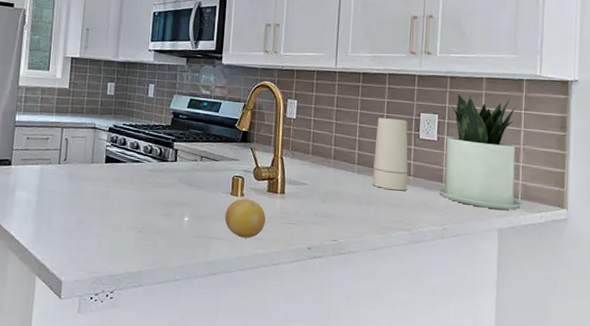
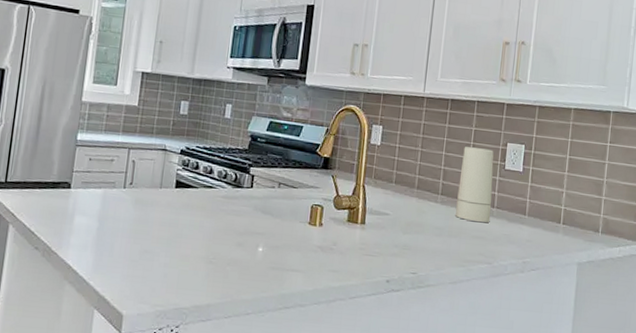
fruit: present [224,198,266,238] -> none [301,228,344,271]
planter: present [438,94,523,210] -> none [520,124,603,244]

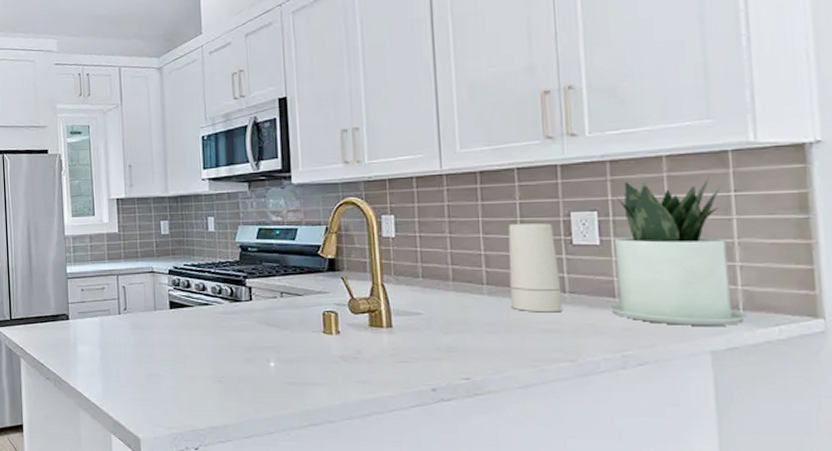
planter: none [520,124,603,244] -> present [609,177,747,326]

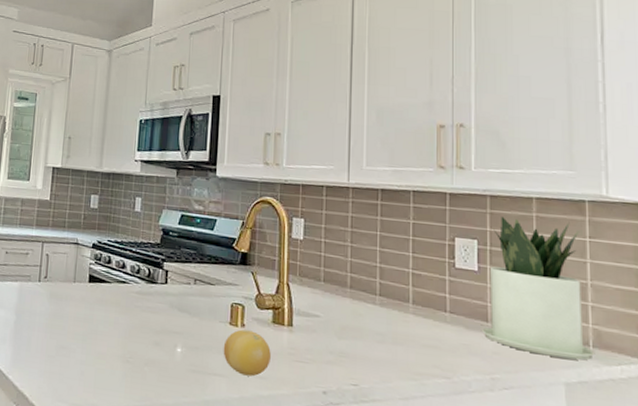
fruit: none [319,337,372,382] -> present [223,329,271,377]
canister: present [508,223,563,313] -> none [399,241,443,330]

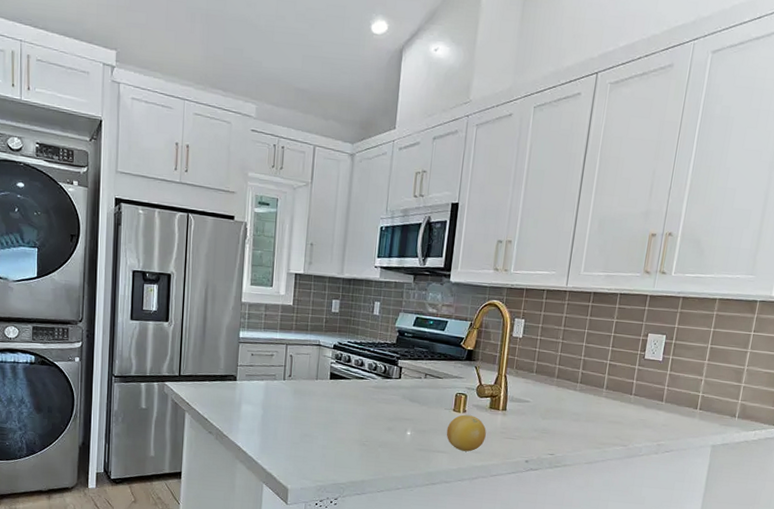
planter: present [482,216,596,360] -> none [657,315,747,428]

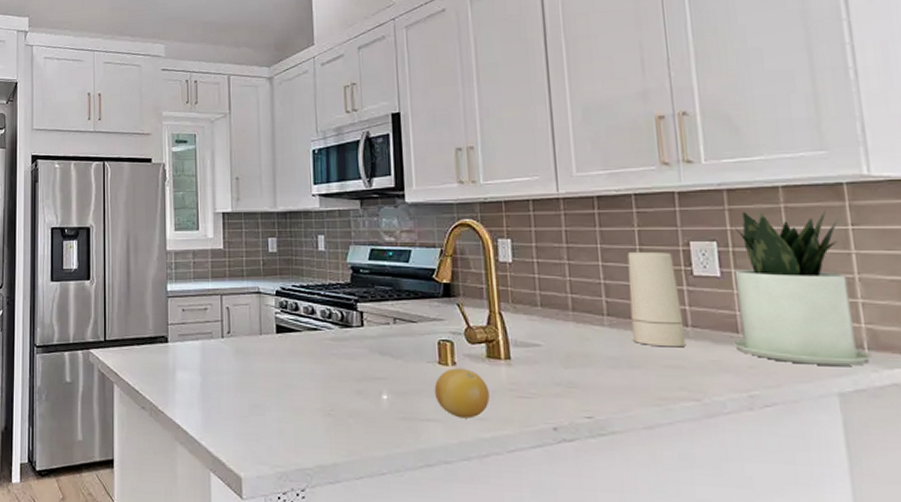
canister: none [593,338,634,409] -> present [627,252,686,348]
planter: none [657,315,747,428] -> present [732,209,872,366]

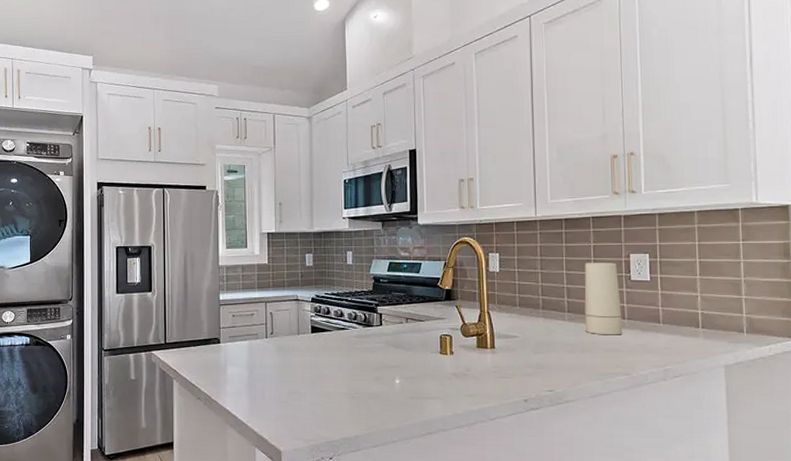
fruit: present [434,368,490,419] -> none [436,357,478,395]
planter: present [732,209,872,366] -> none [655,229,749,345]

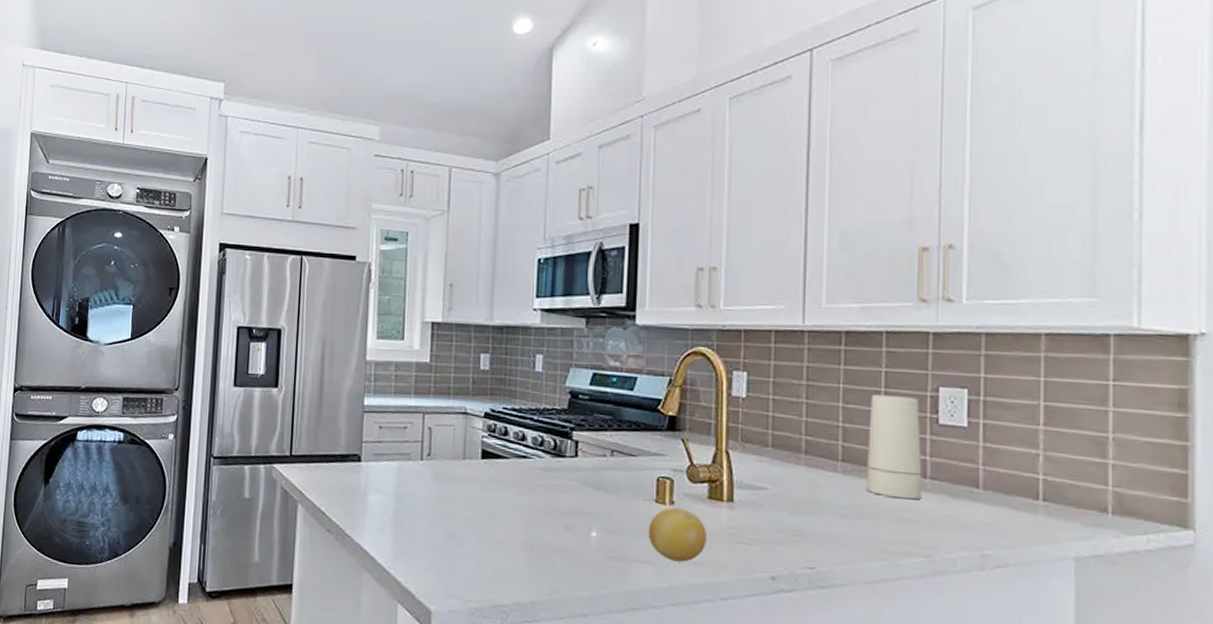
fruit: none [436,357,478,395] -> present [648,507,707,562]

